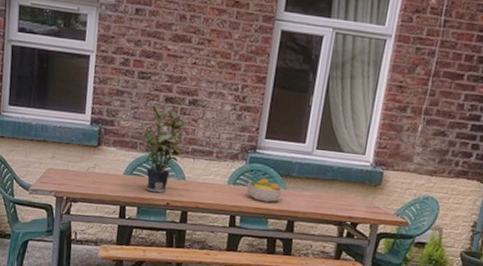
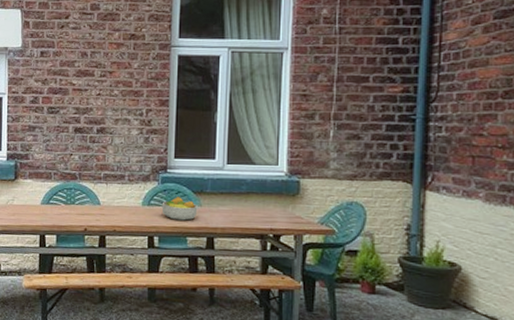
potted plant: present [141,105,189,194] -> none [55,136,98,220]

